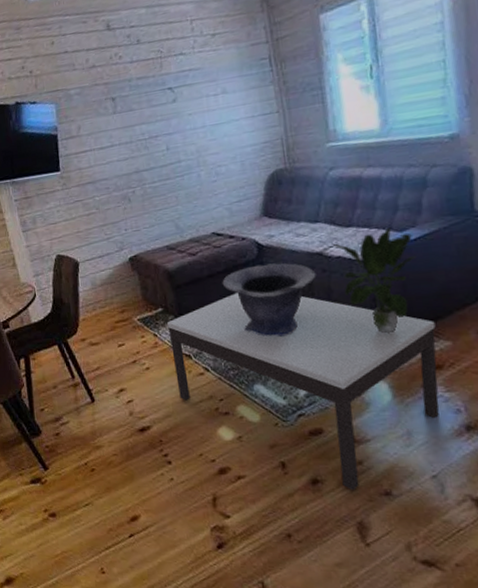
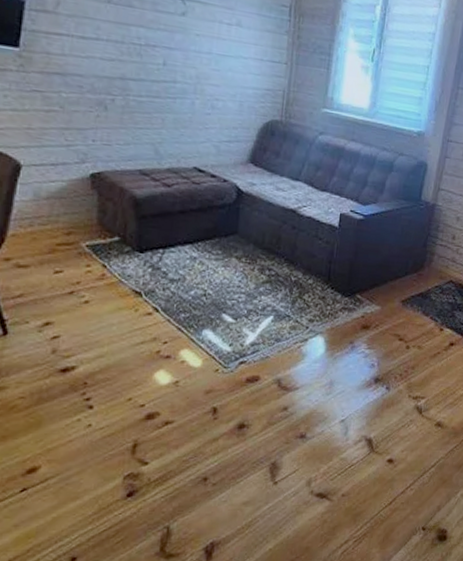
table: present [167,292,440,491] -> none [119,234,372,435]
decorative bowl: present [222,263,316,337] -> none [193,210,286,285]
potted plant: present [332,227,416,334] -> none [306,199,372,294]

